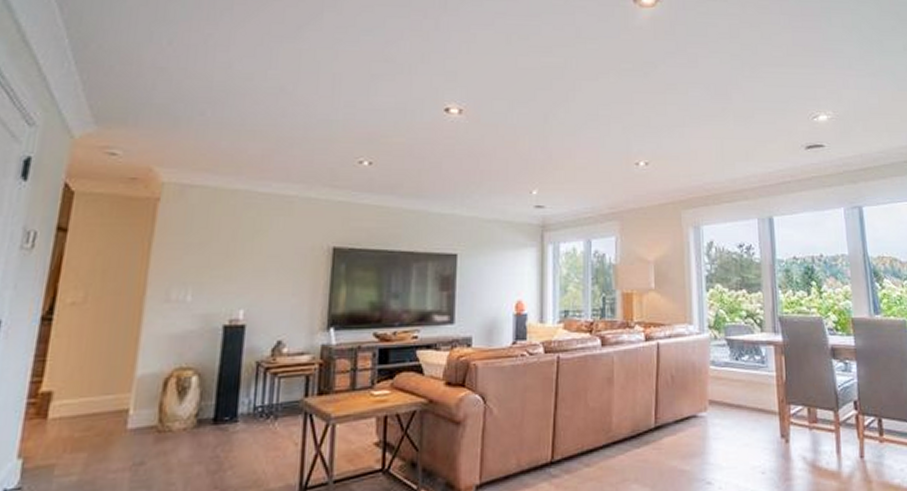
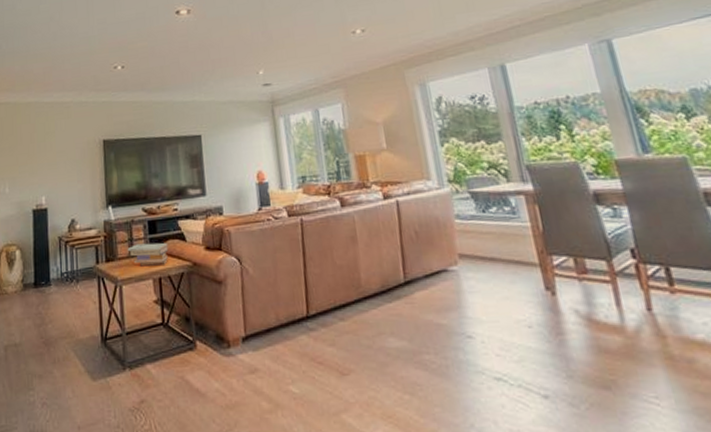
books: none [348,374,401,404] -> present [127,242,169,268]

